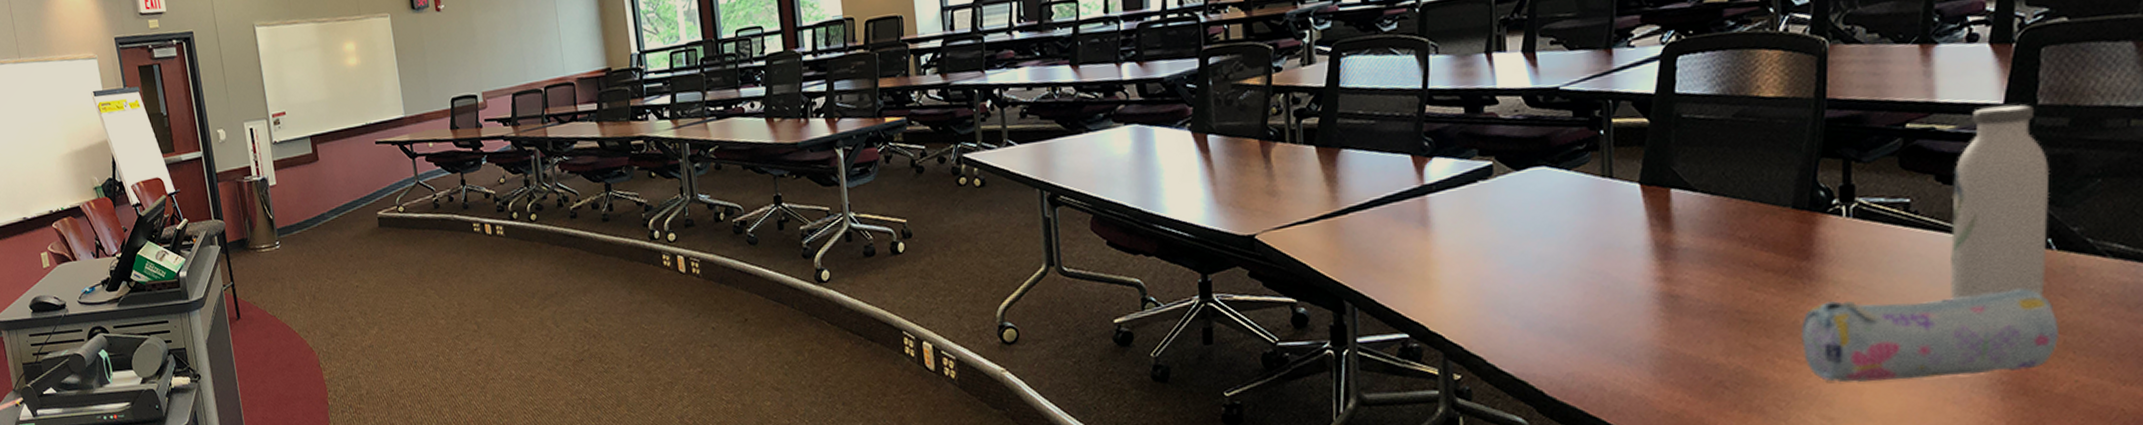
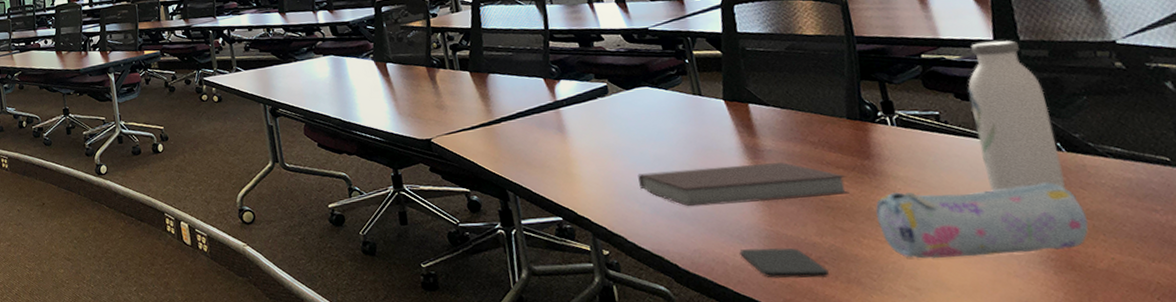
notebook: none [1513,264,1776,320] -> present [637,162,849,207]
smartphone: none [1623,370,1727,407] -> present [739,247,830,279]

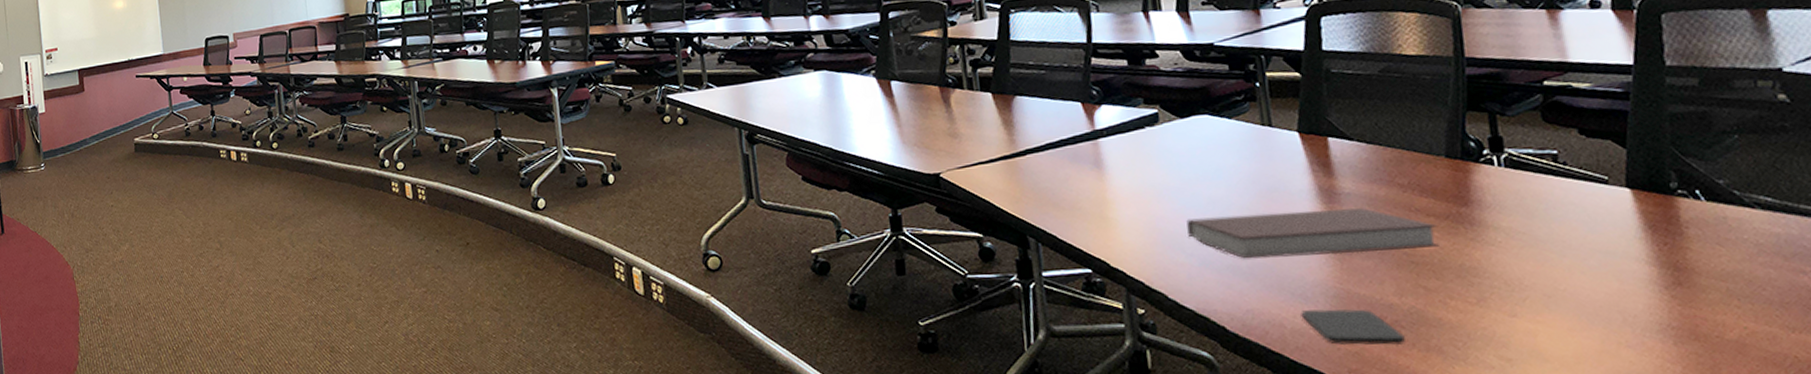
pencil case: present [875,182,1089,259] -> none [1468,237,1721,325]
water bottle: present [967,40,1066,191] -> none [1595,65,1700,246]

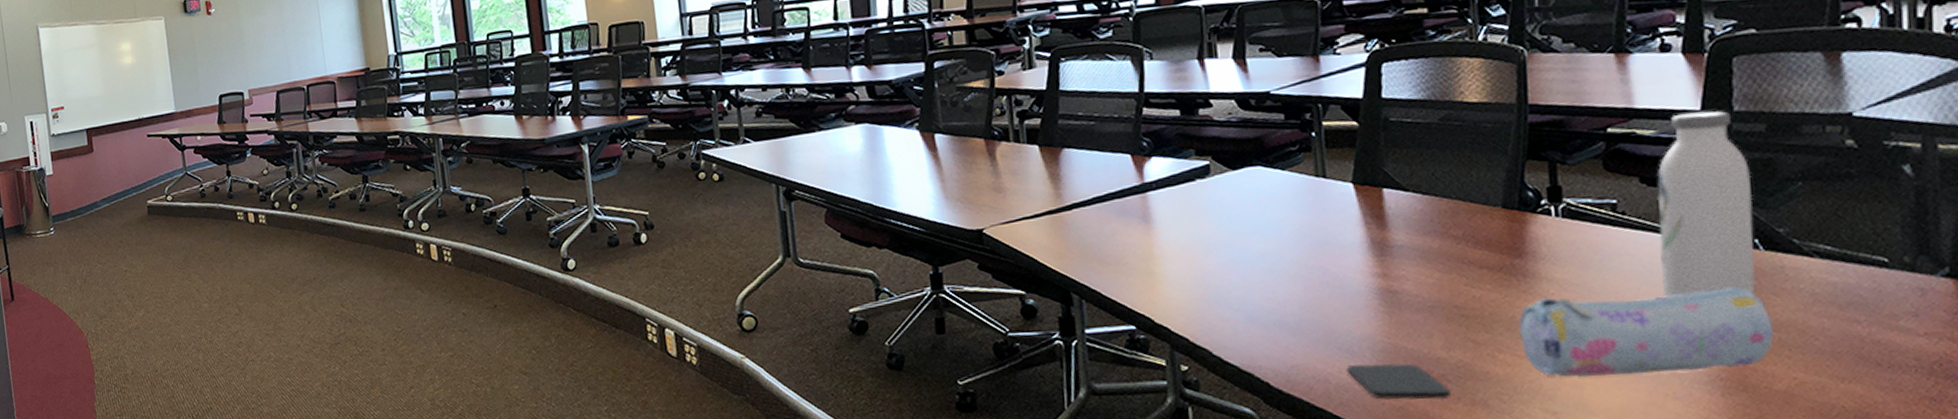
notebook: present [1186,208,1439,259] -> none [1234,260,1491,314]
pencil case: none [1468,237,1721,325] -> present [1518,287,1773,378]
water bottle: none [1595,65,1700,246] -> present [1656,111,1756,297]

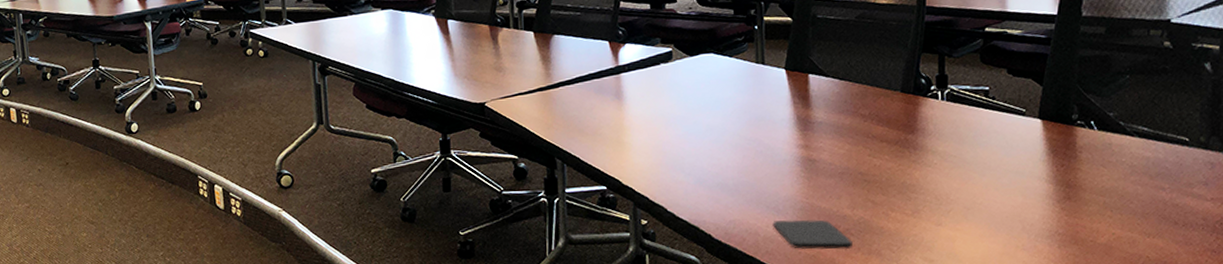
pencil case: present [1518,287,1773,378] -> none [907,160,1100,232]
water bottle: present [1656,111,1756,297] -> none [1019,15,1092,167]

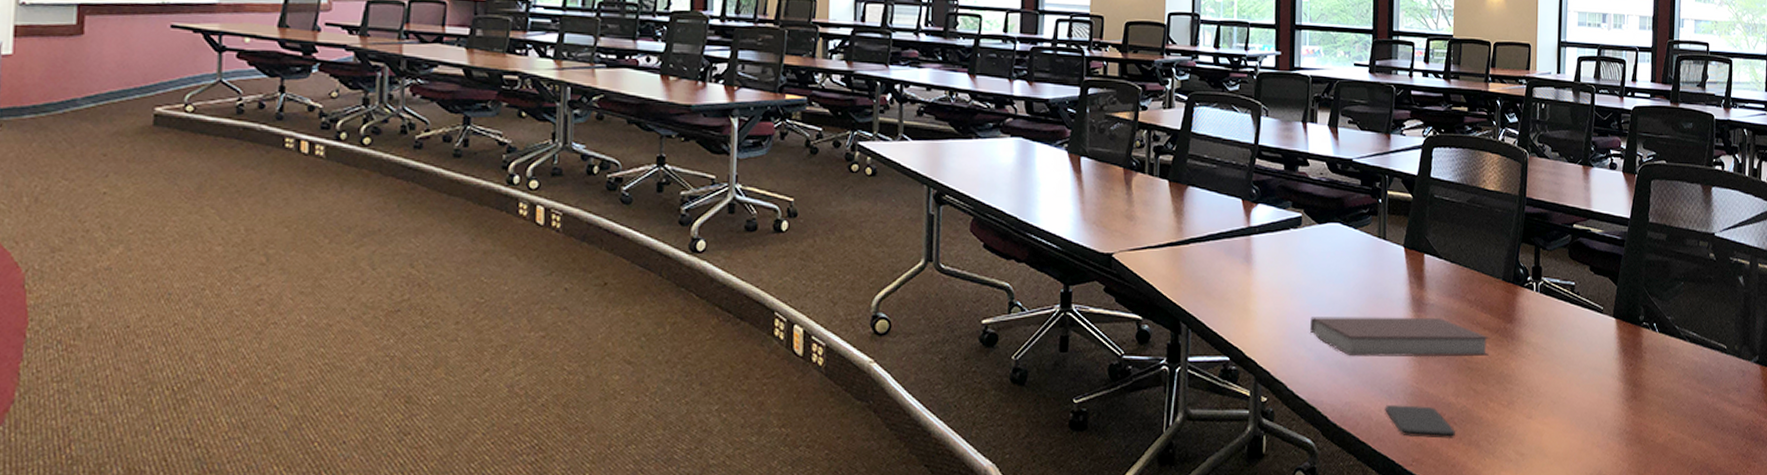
notebook: none [687,135,889,178] -> present [1310,317,1490,358]

